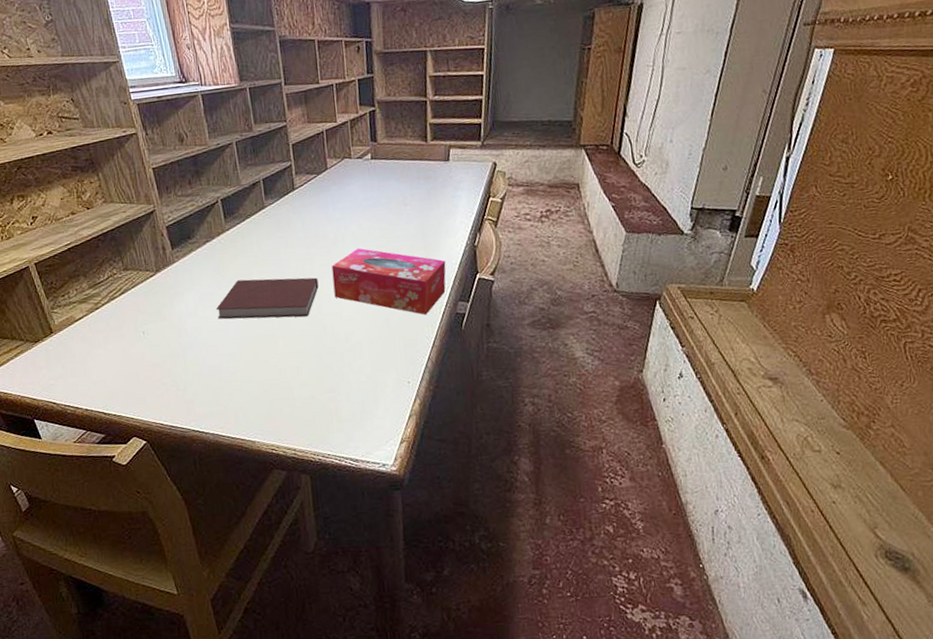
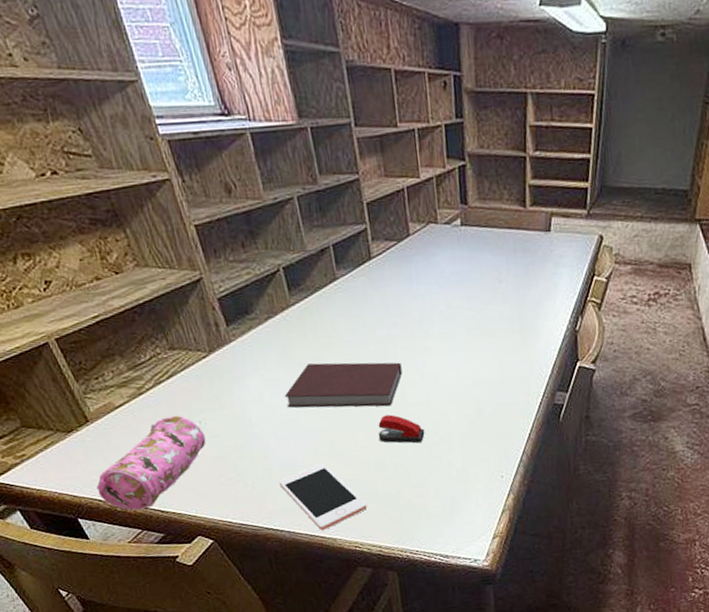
pencil case: none [53,327,147,413] -> present [96,416,206,511]
cell phone: none [206,369,284,433] -> present [278,463,367,530]
stapler: none [296,324,338,351] -> present [378,414,425,444]
tissue box: present [331,248,446,315] -> none [416,329,544,406]

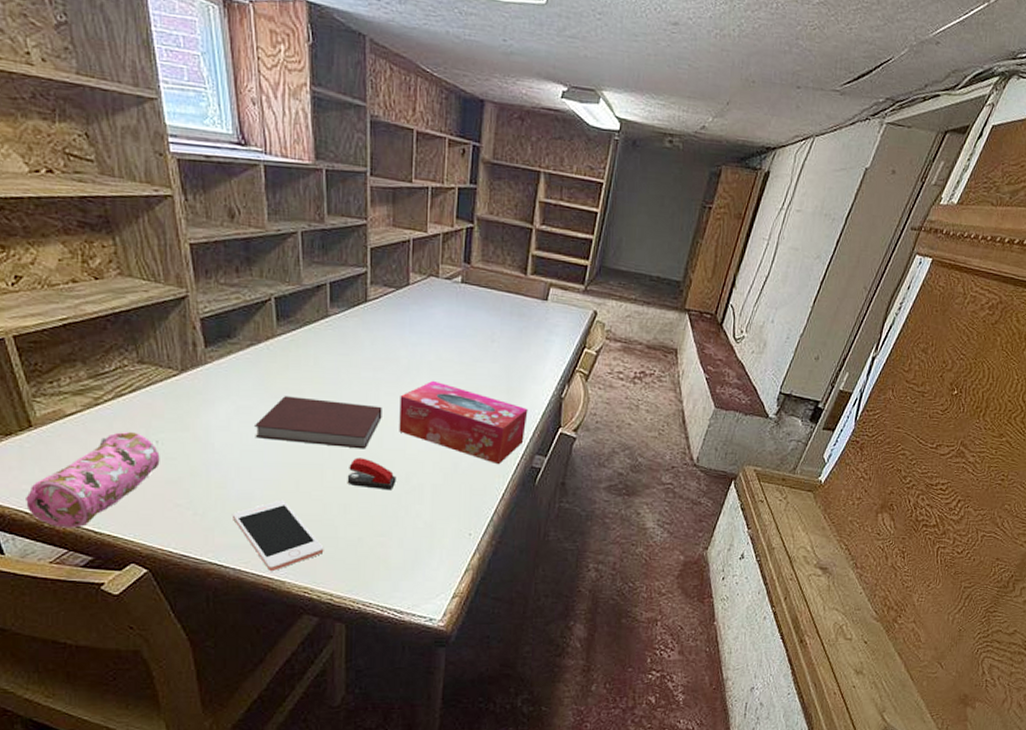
tissue box: none [416,329,544,406] -> present [399,380,528,465]

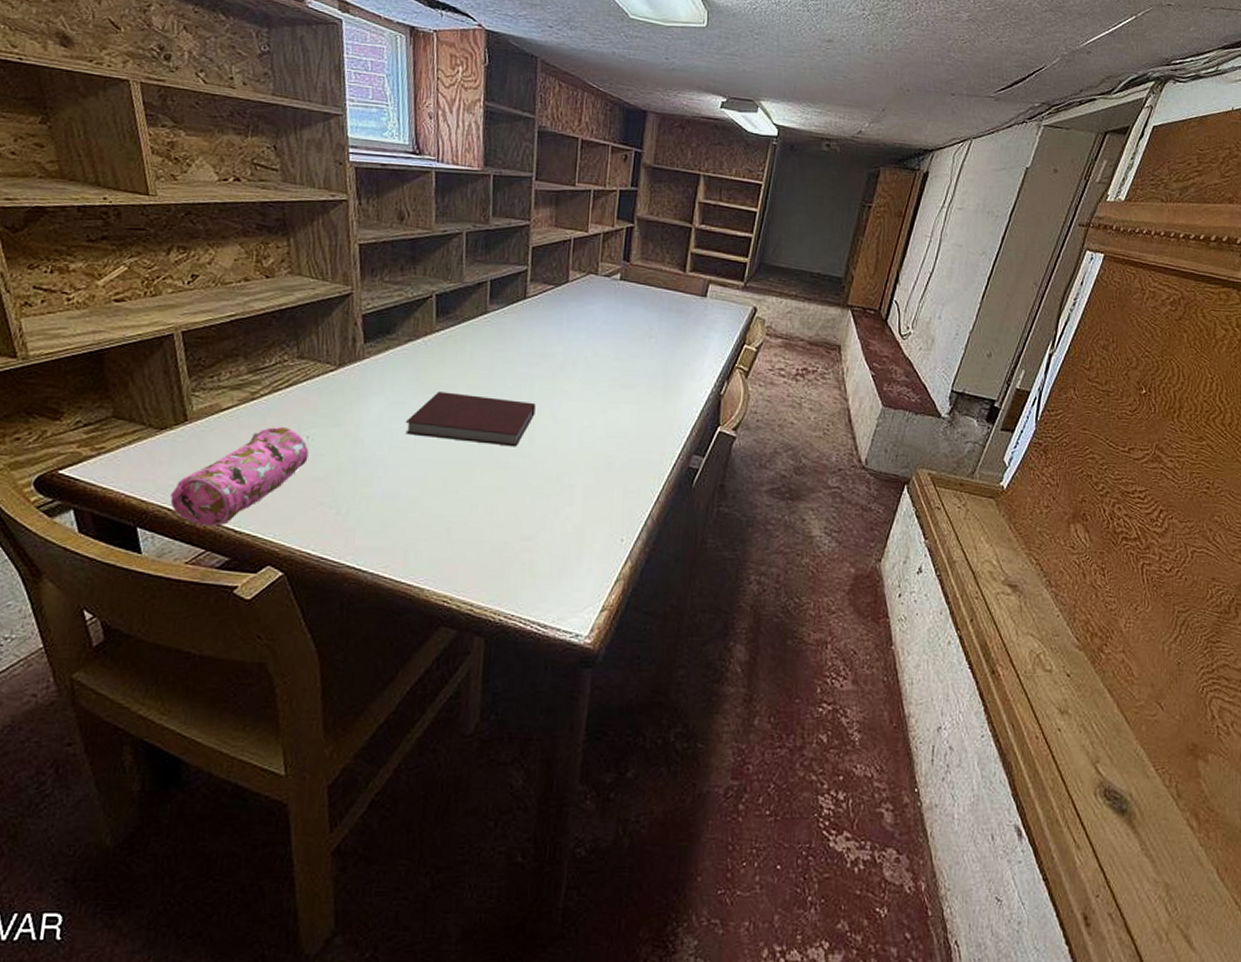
cell phone: present [231,499,324,571] -> none [375,499,467,577]
stapler: present [347,457,397,491] -> none [496,455,547,491]
tissue box: present [399,380,528,465] -> none [552,376,685,465]

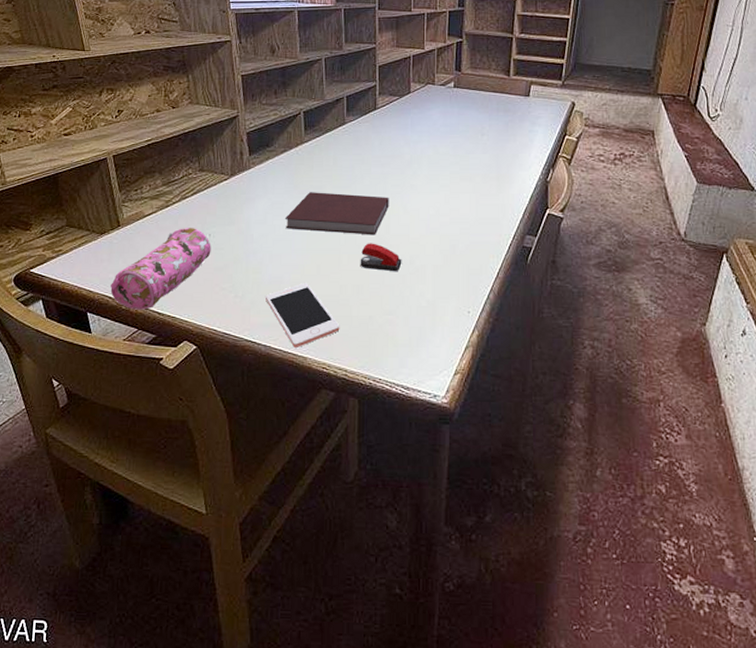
cell phone: none [375,499,467,577] -> present [265,282,340,347]
stapler: none [496,455,547,491] -> present [360,243,402,272]

